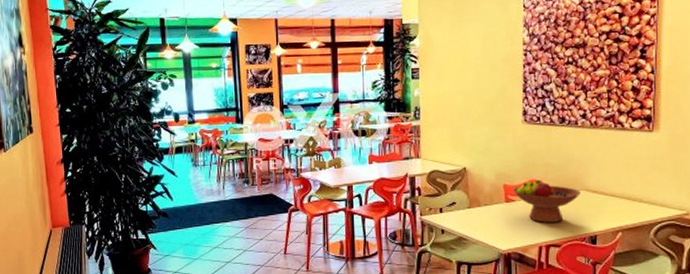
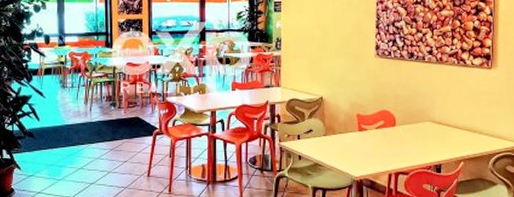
fruit bowl: present [512,180,581,223] -> none [365,111,427,151]

